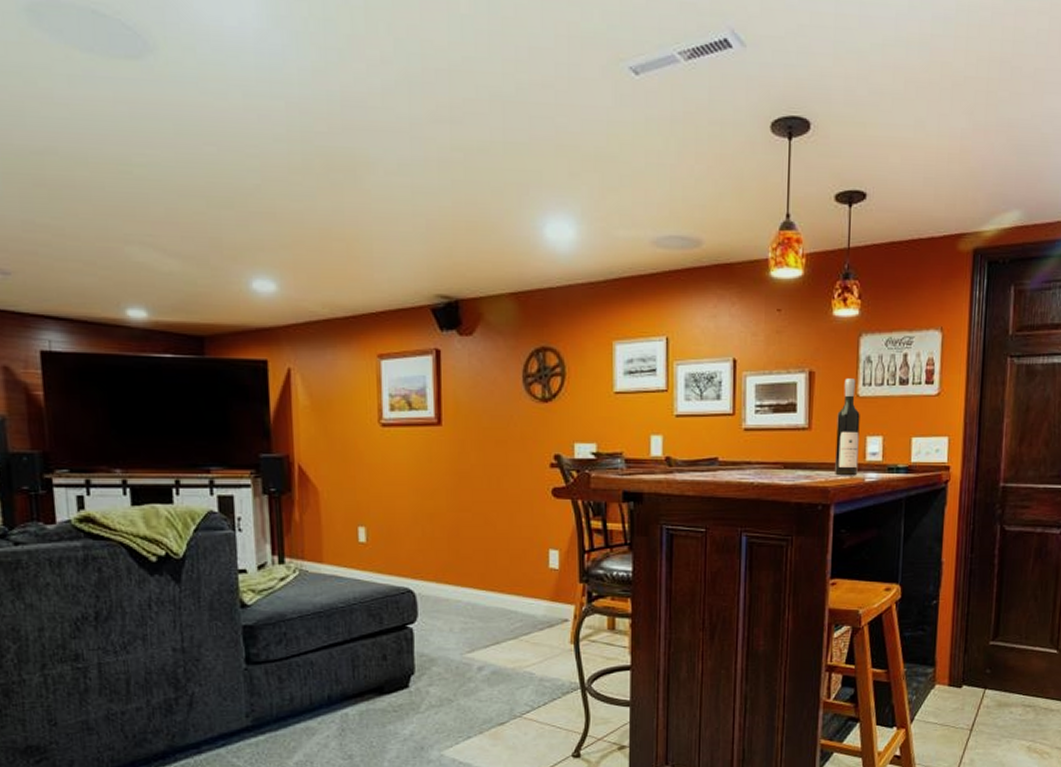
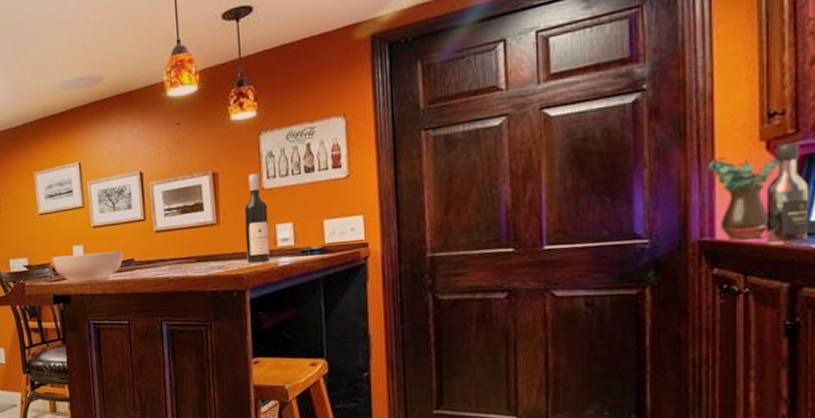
bowl: none [625,446,708,479] -> present [51,250,124,283]

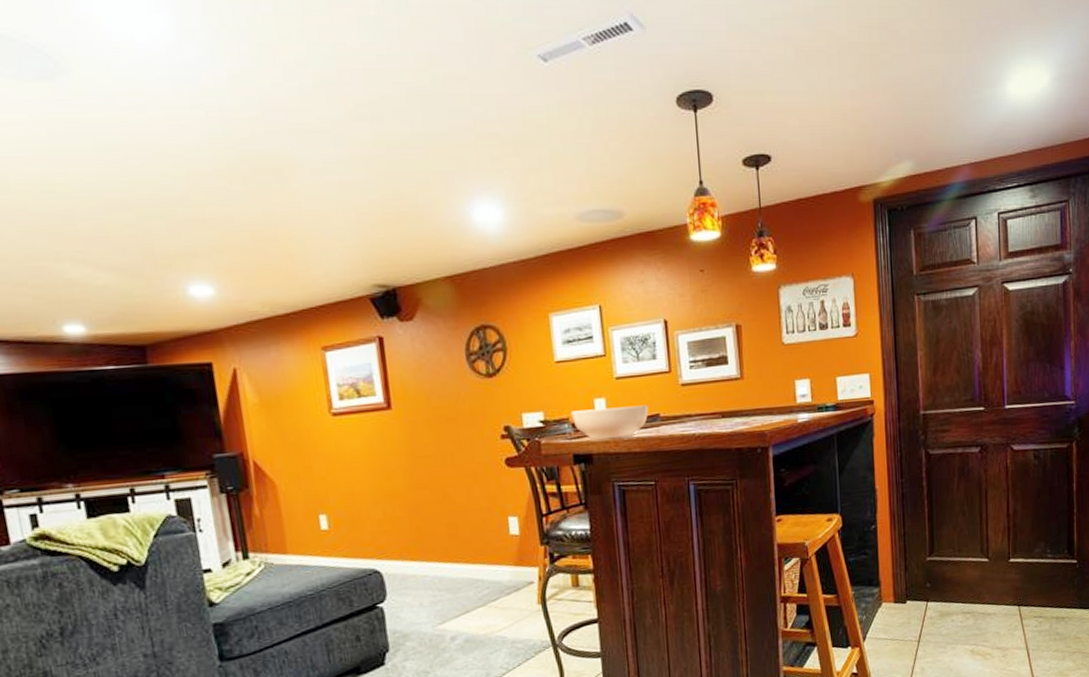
bottle: present [244,173,270,264] -> none [766,328,790,420]

